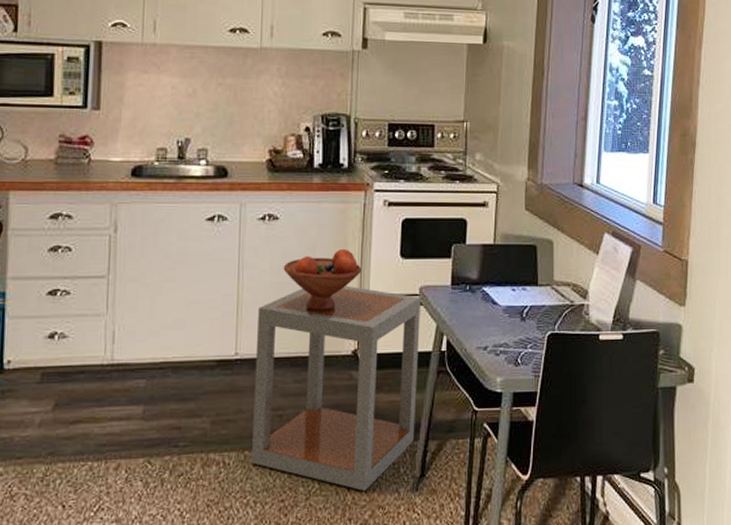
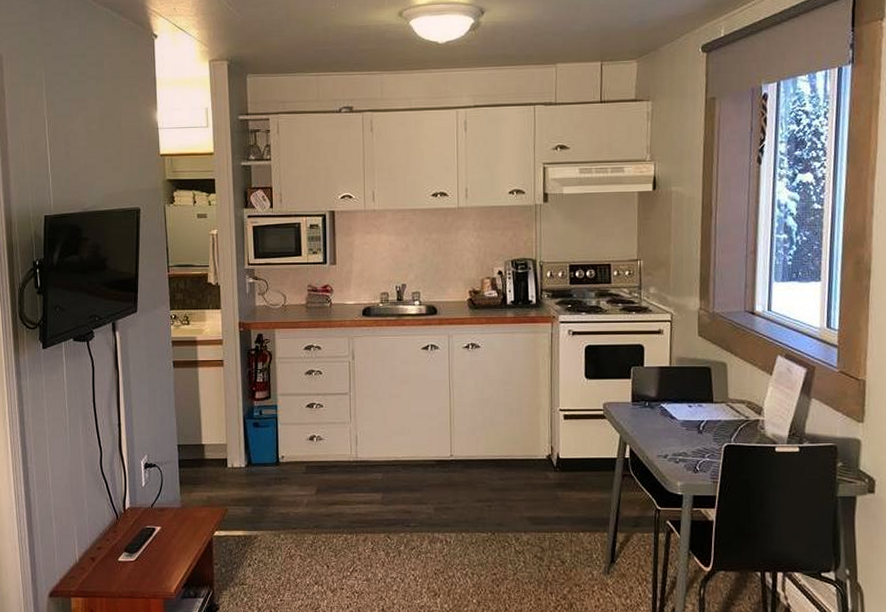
side table: present [250,285,422,491] -> none [466,401,606,571]
fruit bowl: present [283,248,362,311] -> none [485,371,552,423]

